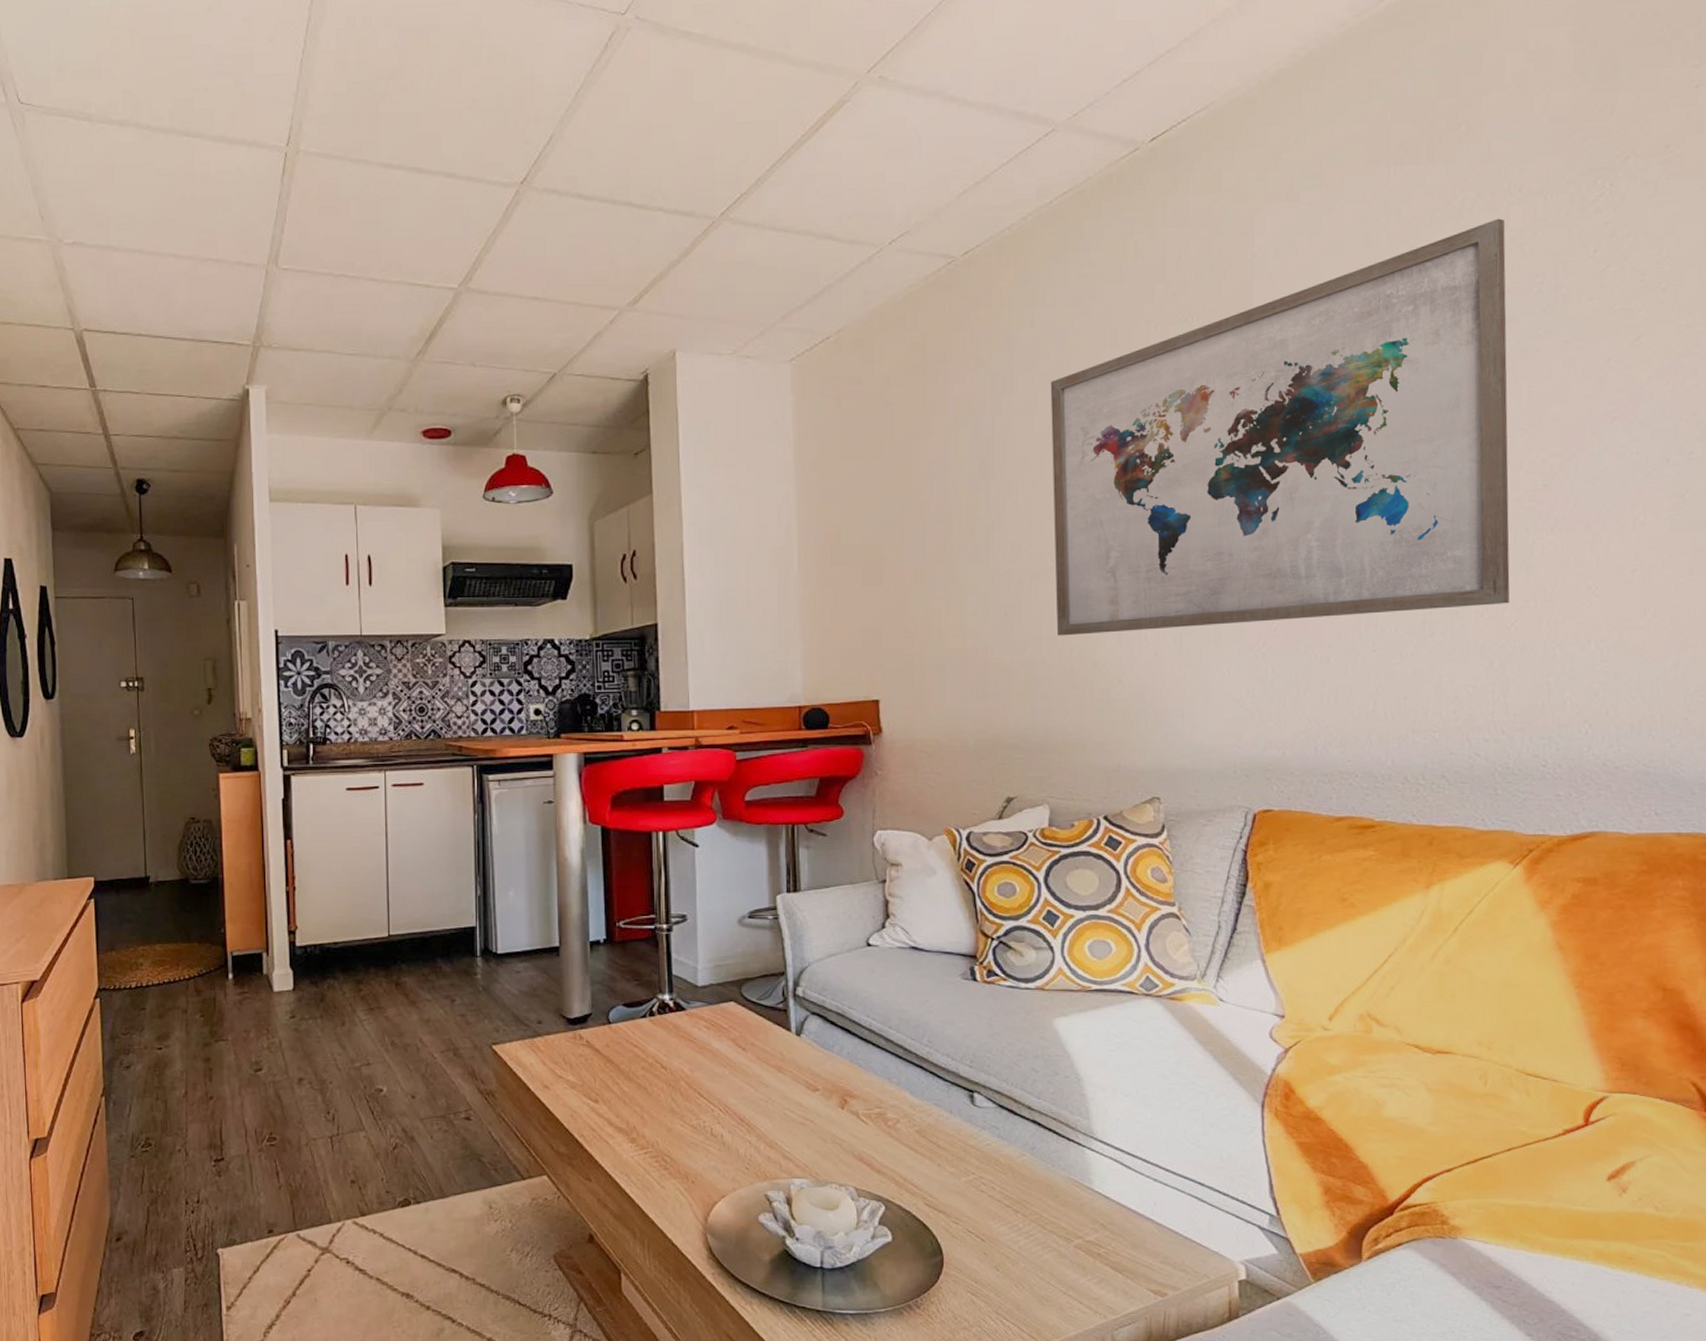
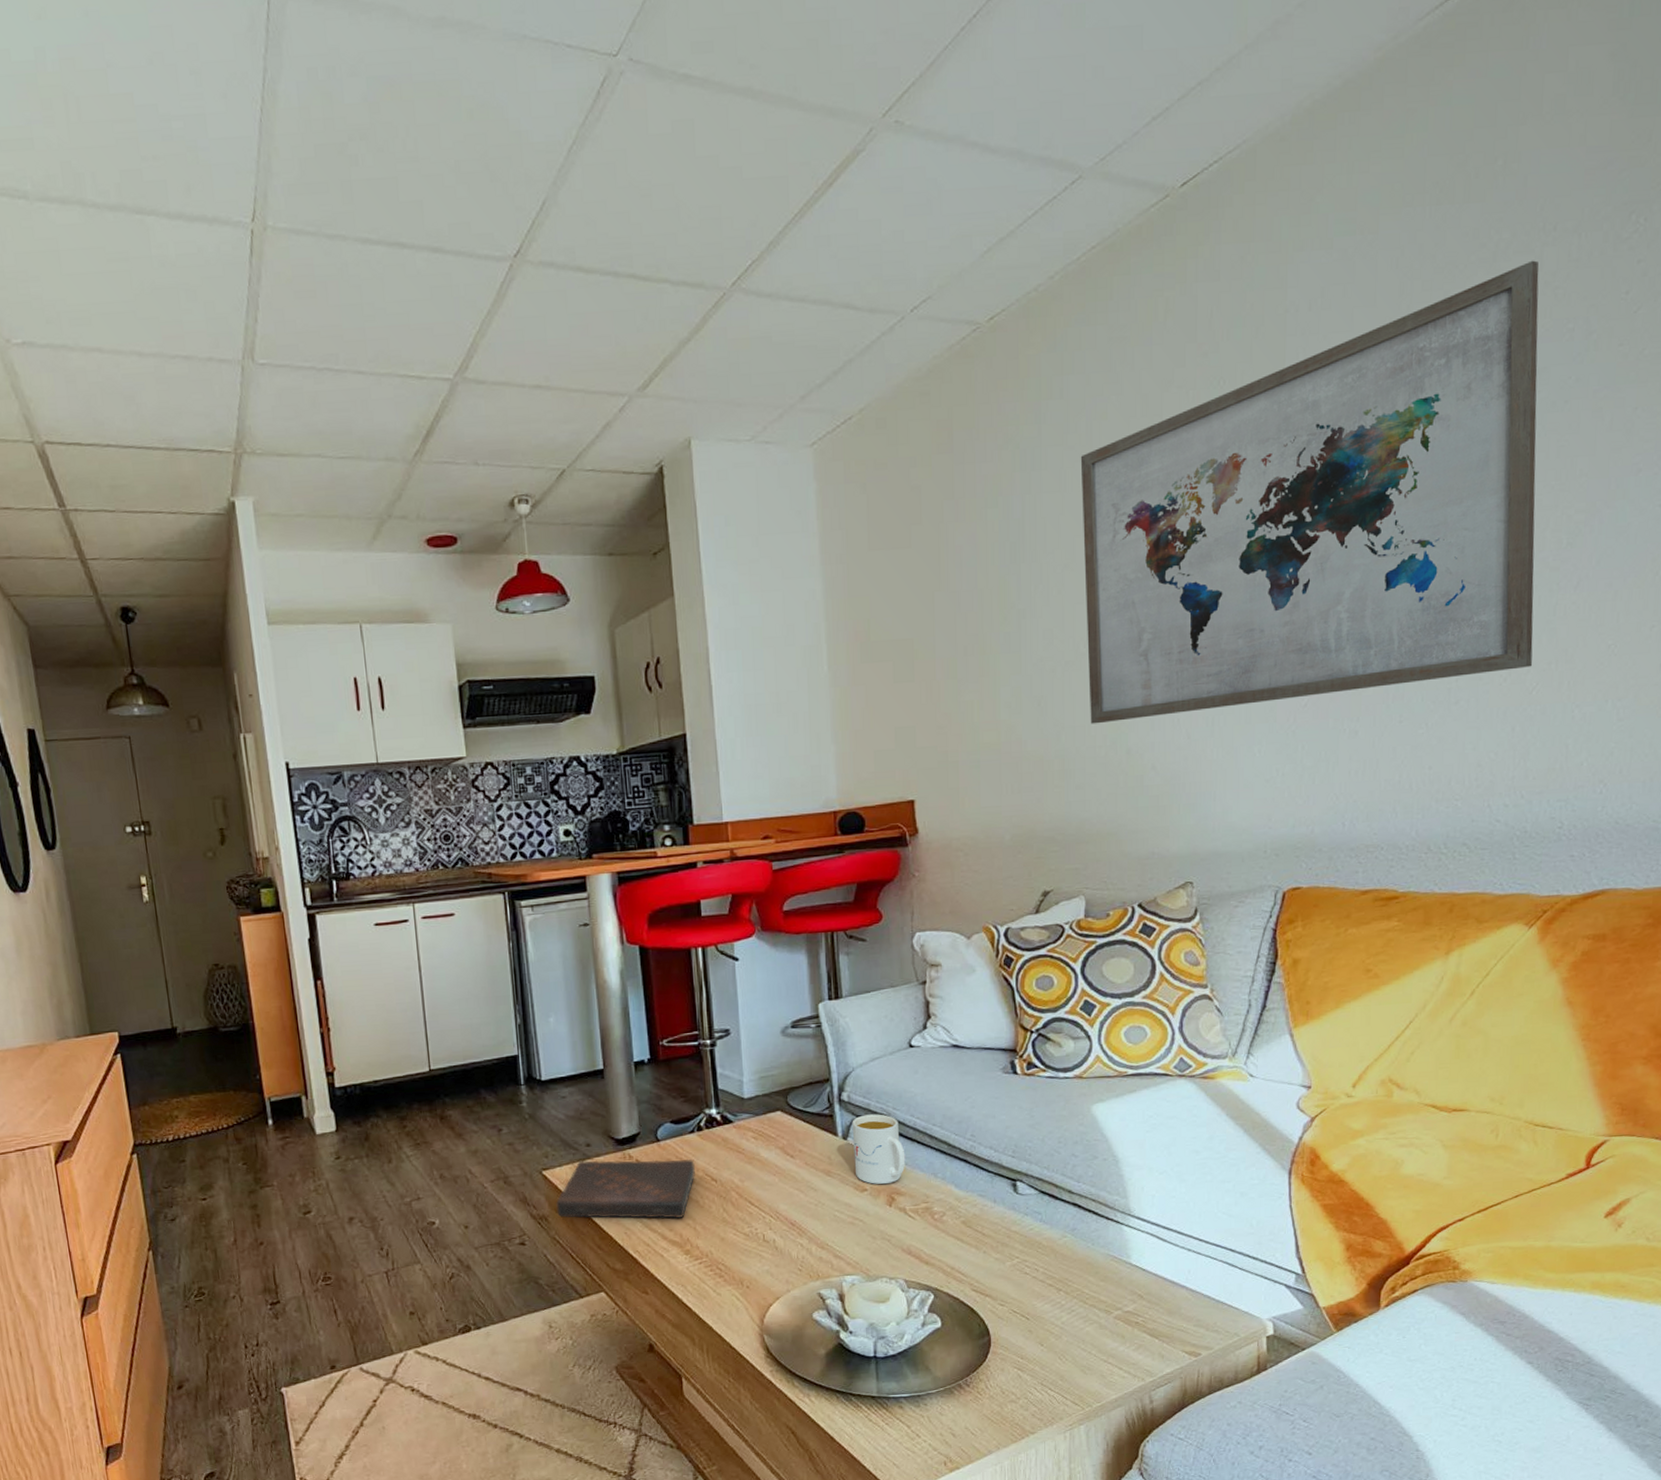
book: none [504,1038,645,1105] -> present [556,1159,695,1219]
mug: none [806,1012,860,1086] -> present [852,1114,906,1185]

